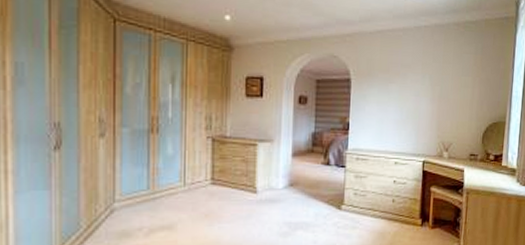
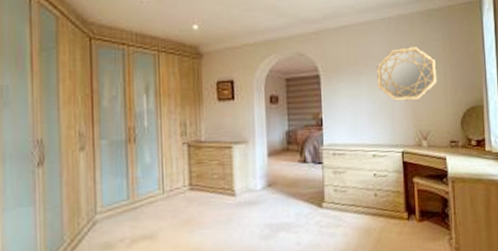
home mirror: none [407,58,466,112] -> present [377,47,437,101]

